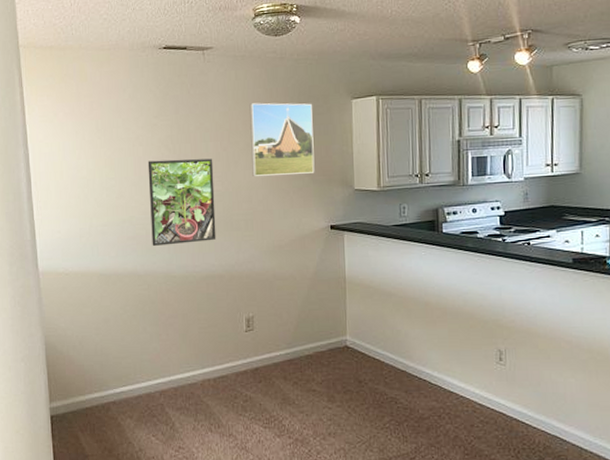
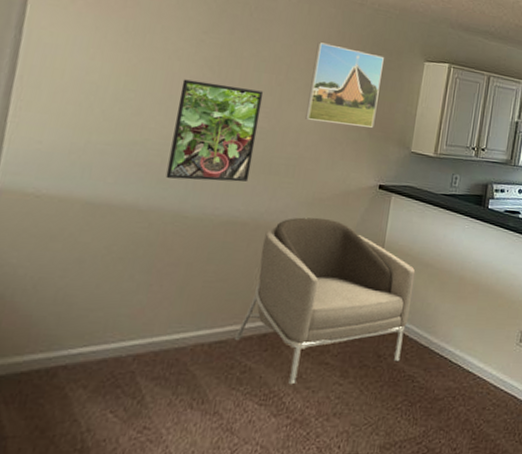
armchair: none [232,262,381,409] -> present [233,217,416,384]

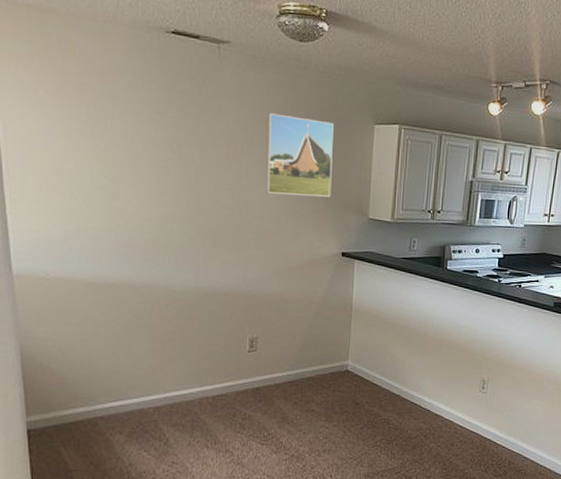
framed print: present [165,79,264,182] -> none [148,162,224,258]
armchair: present [233,217,416,384] -> none [232,285,383,427]

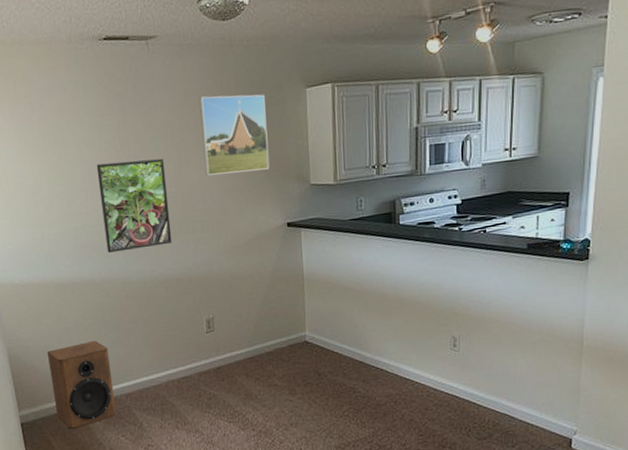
speaker: none [67,347,141,440] -> present [46,340,117,429]
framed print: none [148,162,224,258] -> present [96,158,173,253]

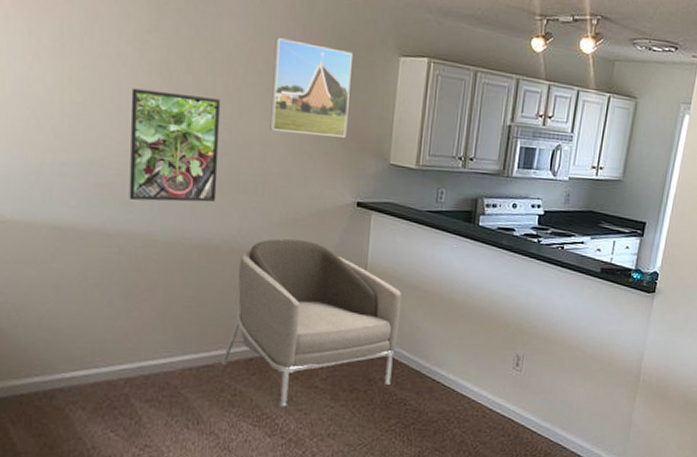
speaker: present [46,340,117,429] -> none [22,306,111,416]
armchair: none [195,263,340,404] -> present [220,238,402,406]

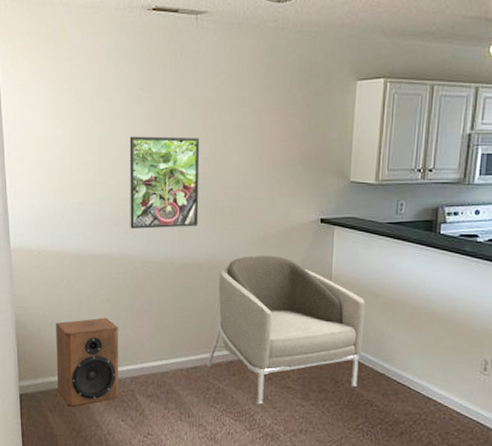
speaker: none [22,306,111,416] -> present [55,317,119,407]
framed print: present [270,37,352,137] -> none [241,78,312,161]

